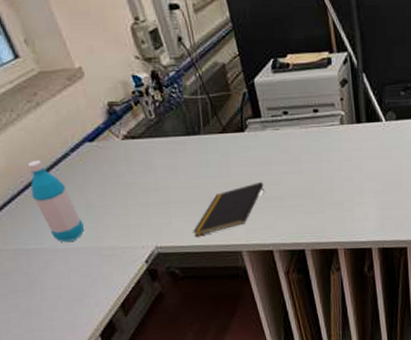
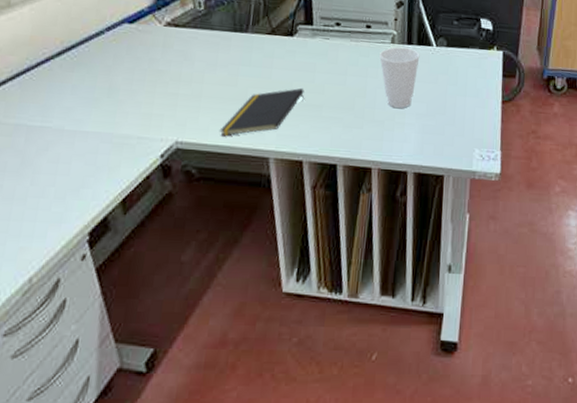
water bottle: present [27,160,84,242] -> none [50,33,101,124]
cup: none [331,127,371,189] -> present [379,47,420,109]

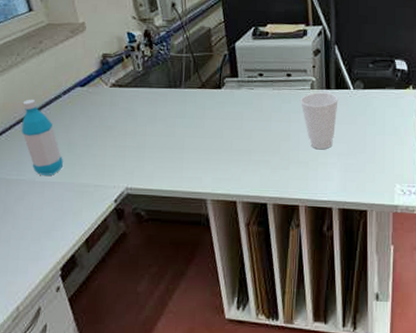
water bottle: none [50,33,101,124] -> present [21,99,63,175]
notepad: present [219,87,305,136] -> none [162,135,235,181]

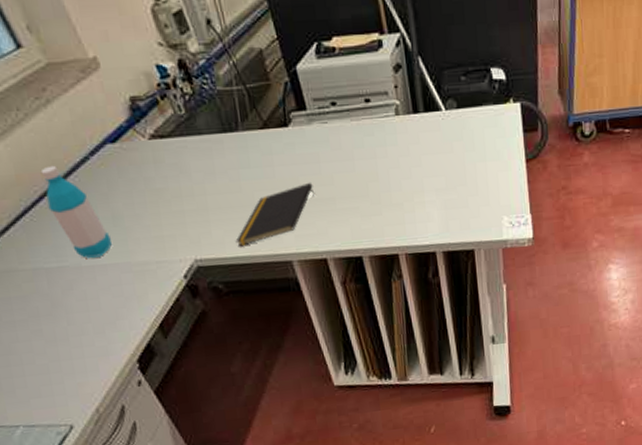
notepad: none [162,135,235,181] -> present [235,182,315,246]
cup: present [301,92,338,150] -> none [385,117,430,188]

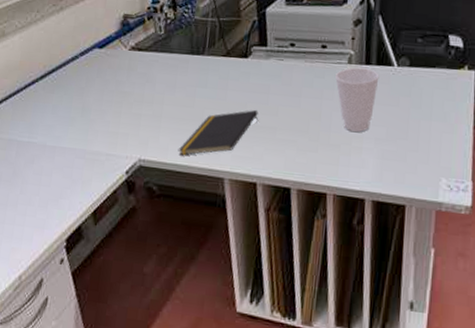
water bottle: present [40,165,112,258] -> none [36,58,76,140]
cup: none [385,117,430,188] -> present [335,67,380,132]

